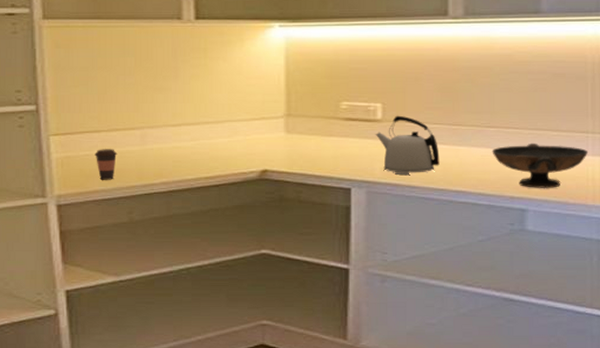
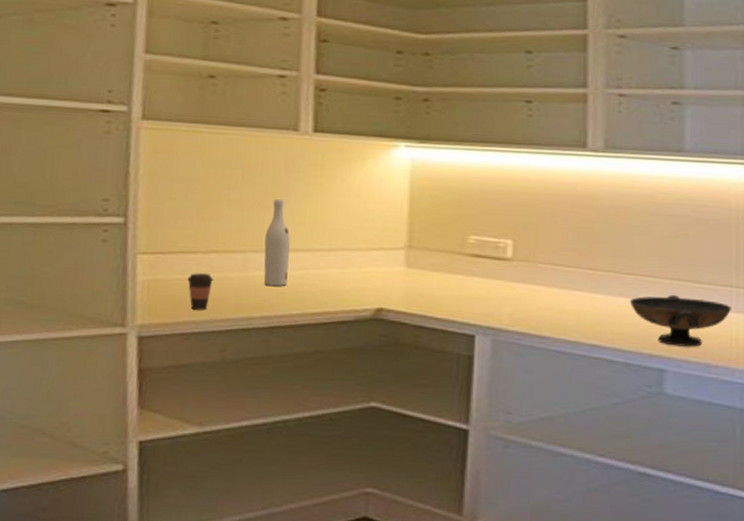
wine bottle: none [159,80,181,157] -> present [263,198,290,287]
kettle: present [375,115,440,176] -> none [504,254,573,324]

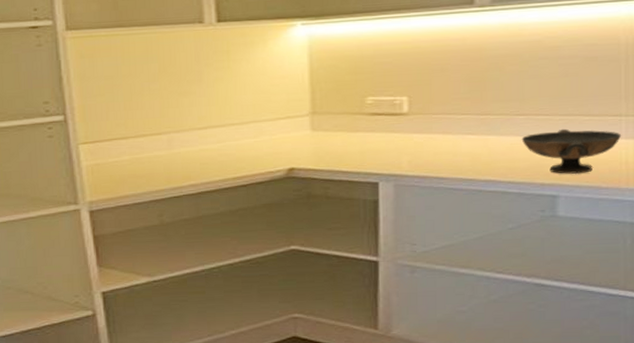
coffee cup: present [187,273,214,310] -> none [123,154,146,185]
wine bottle: present [263,198,290,287] -> none [185,84,208,160]

